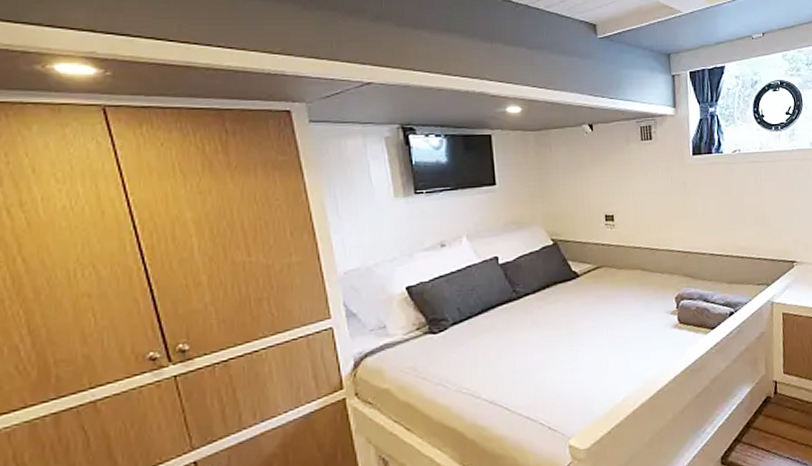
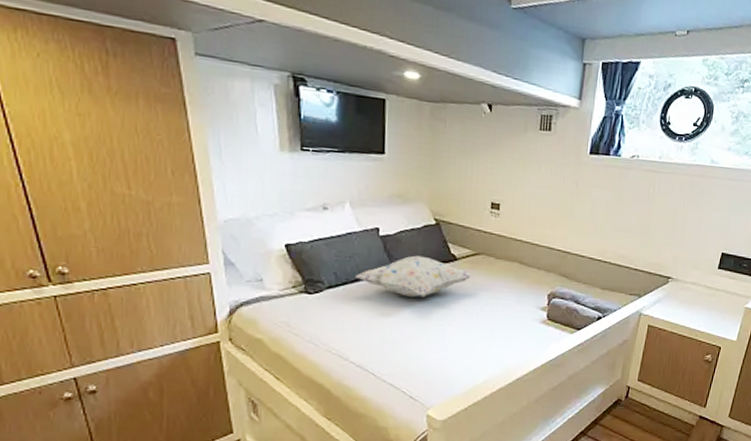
decorative pillow: none [480,277,597,322] -> present [356,255,473,298]

